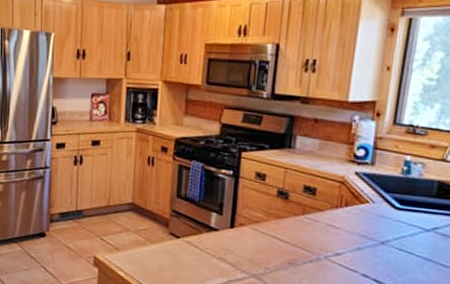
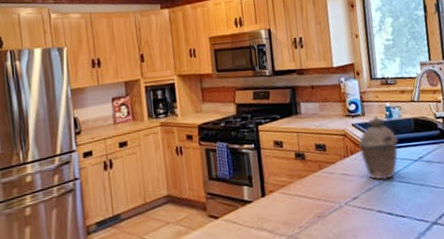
kettle: none [357,168,412,244] -> present [358,115,399,181]

